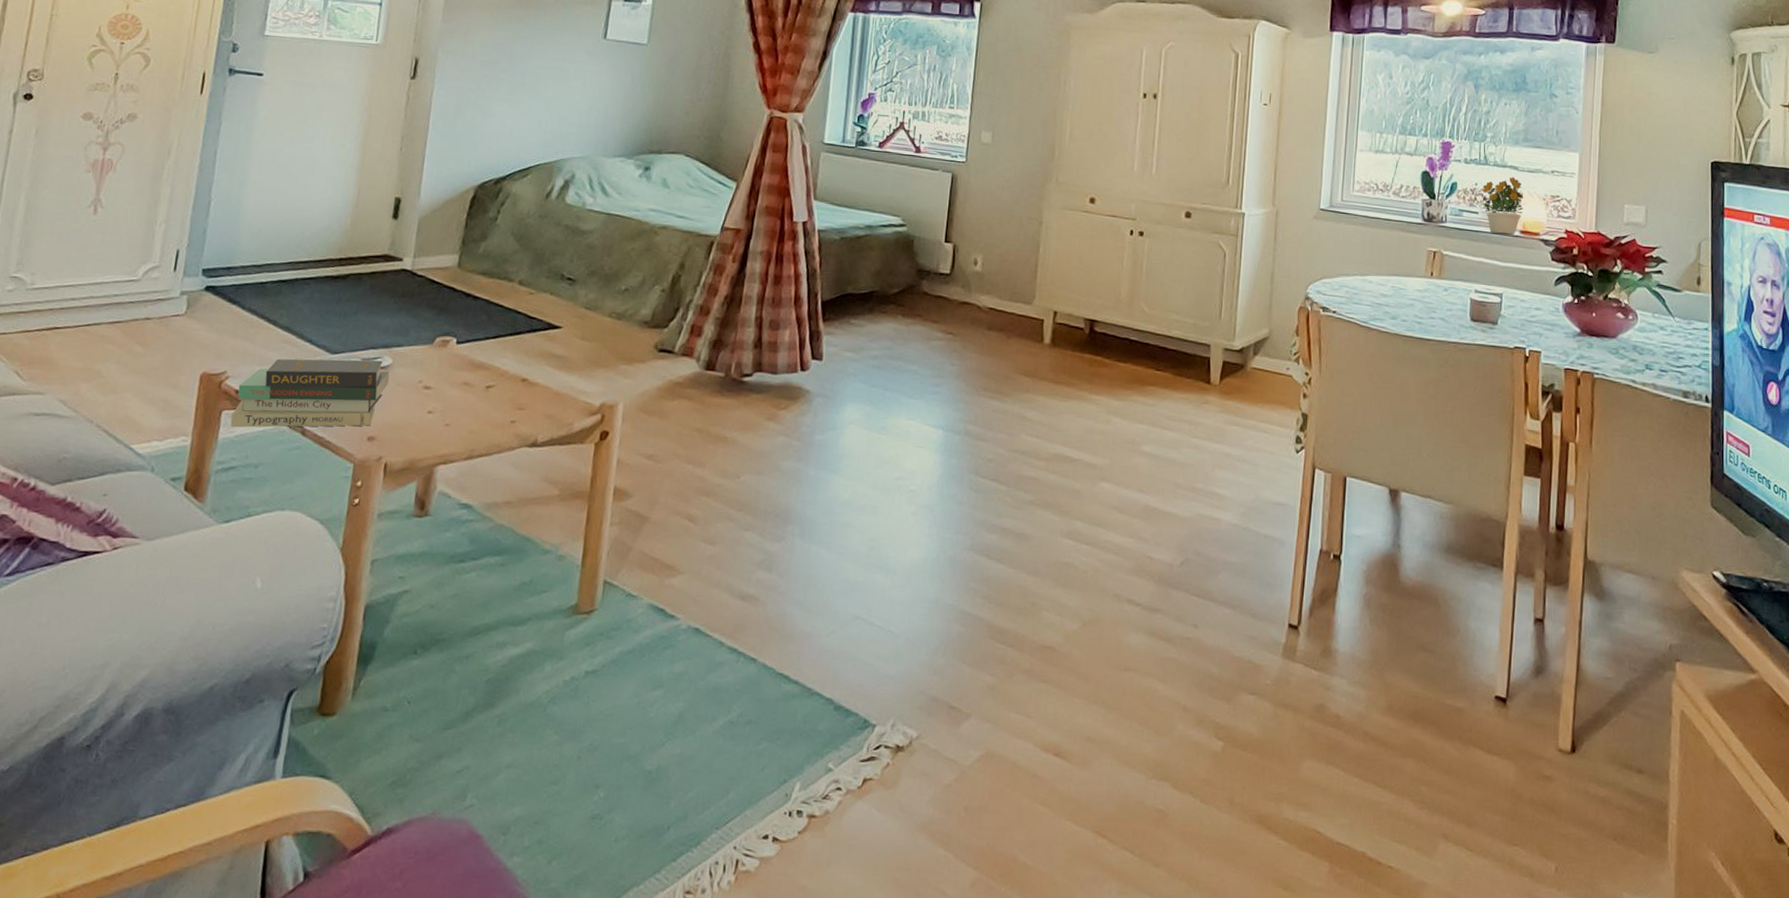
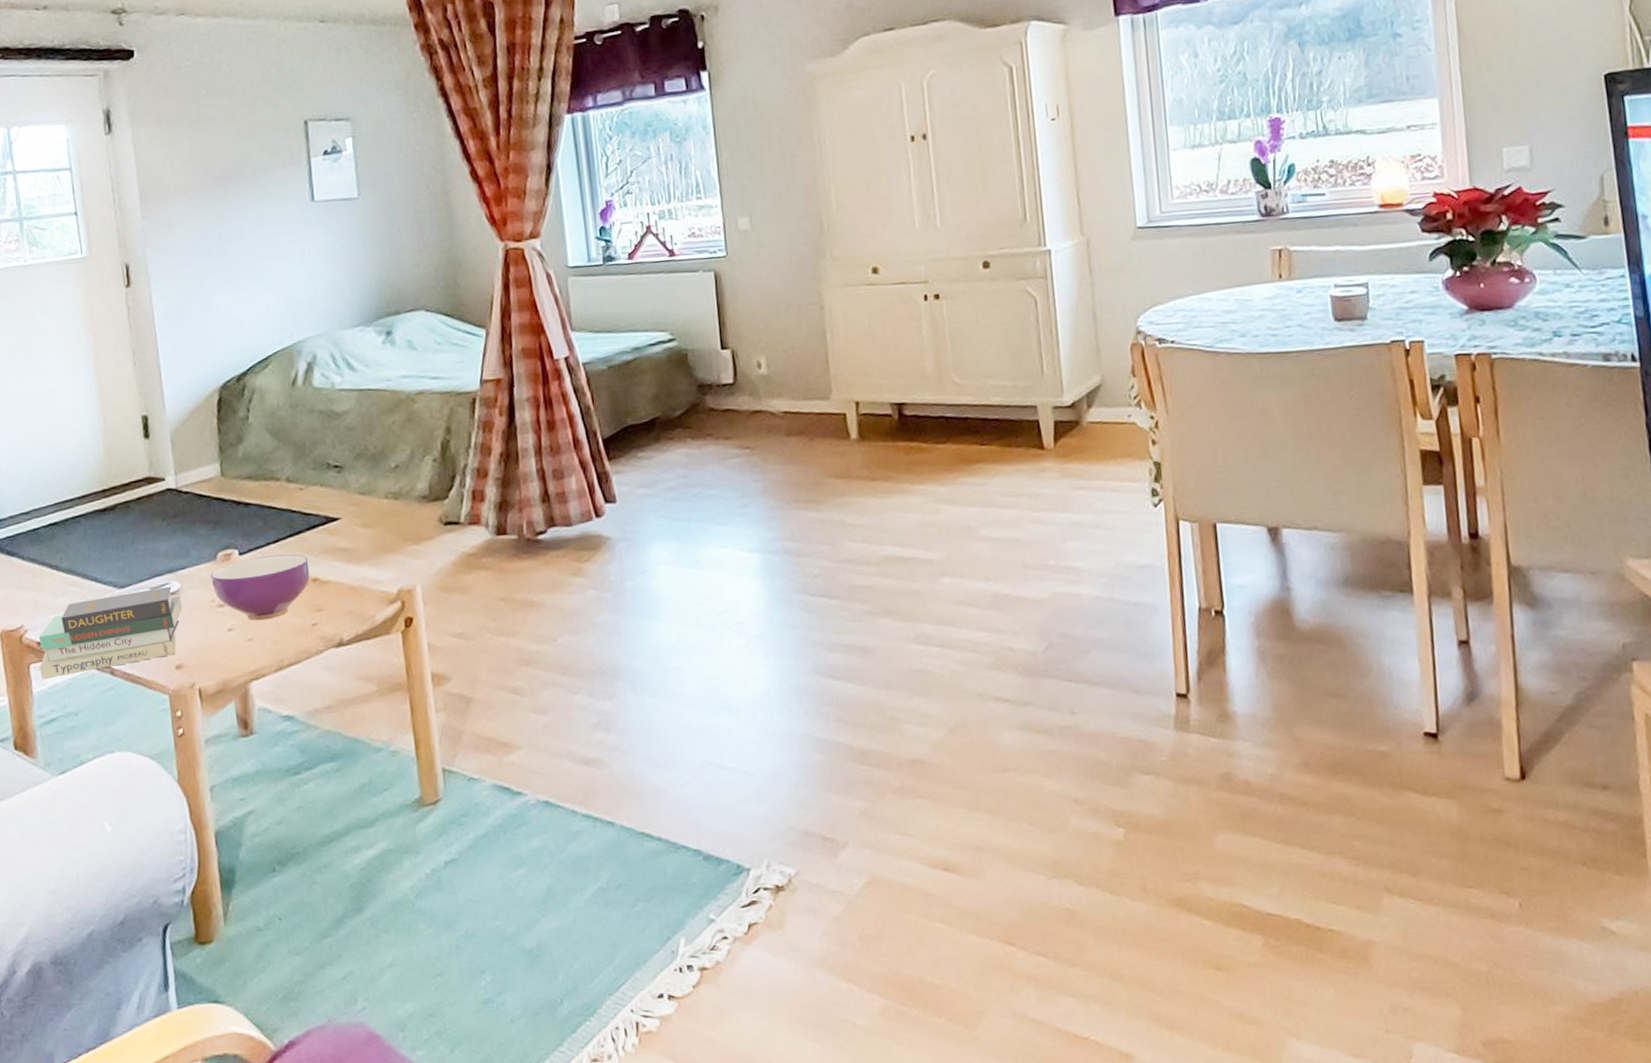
bowl: none [423,348,522,409] -> present [209,554,310,621]
flowerpot: present [1482,177,1524,236] -> none [1326,143,1379,216]

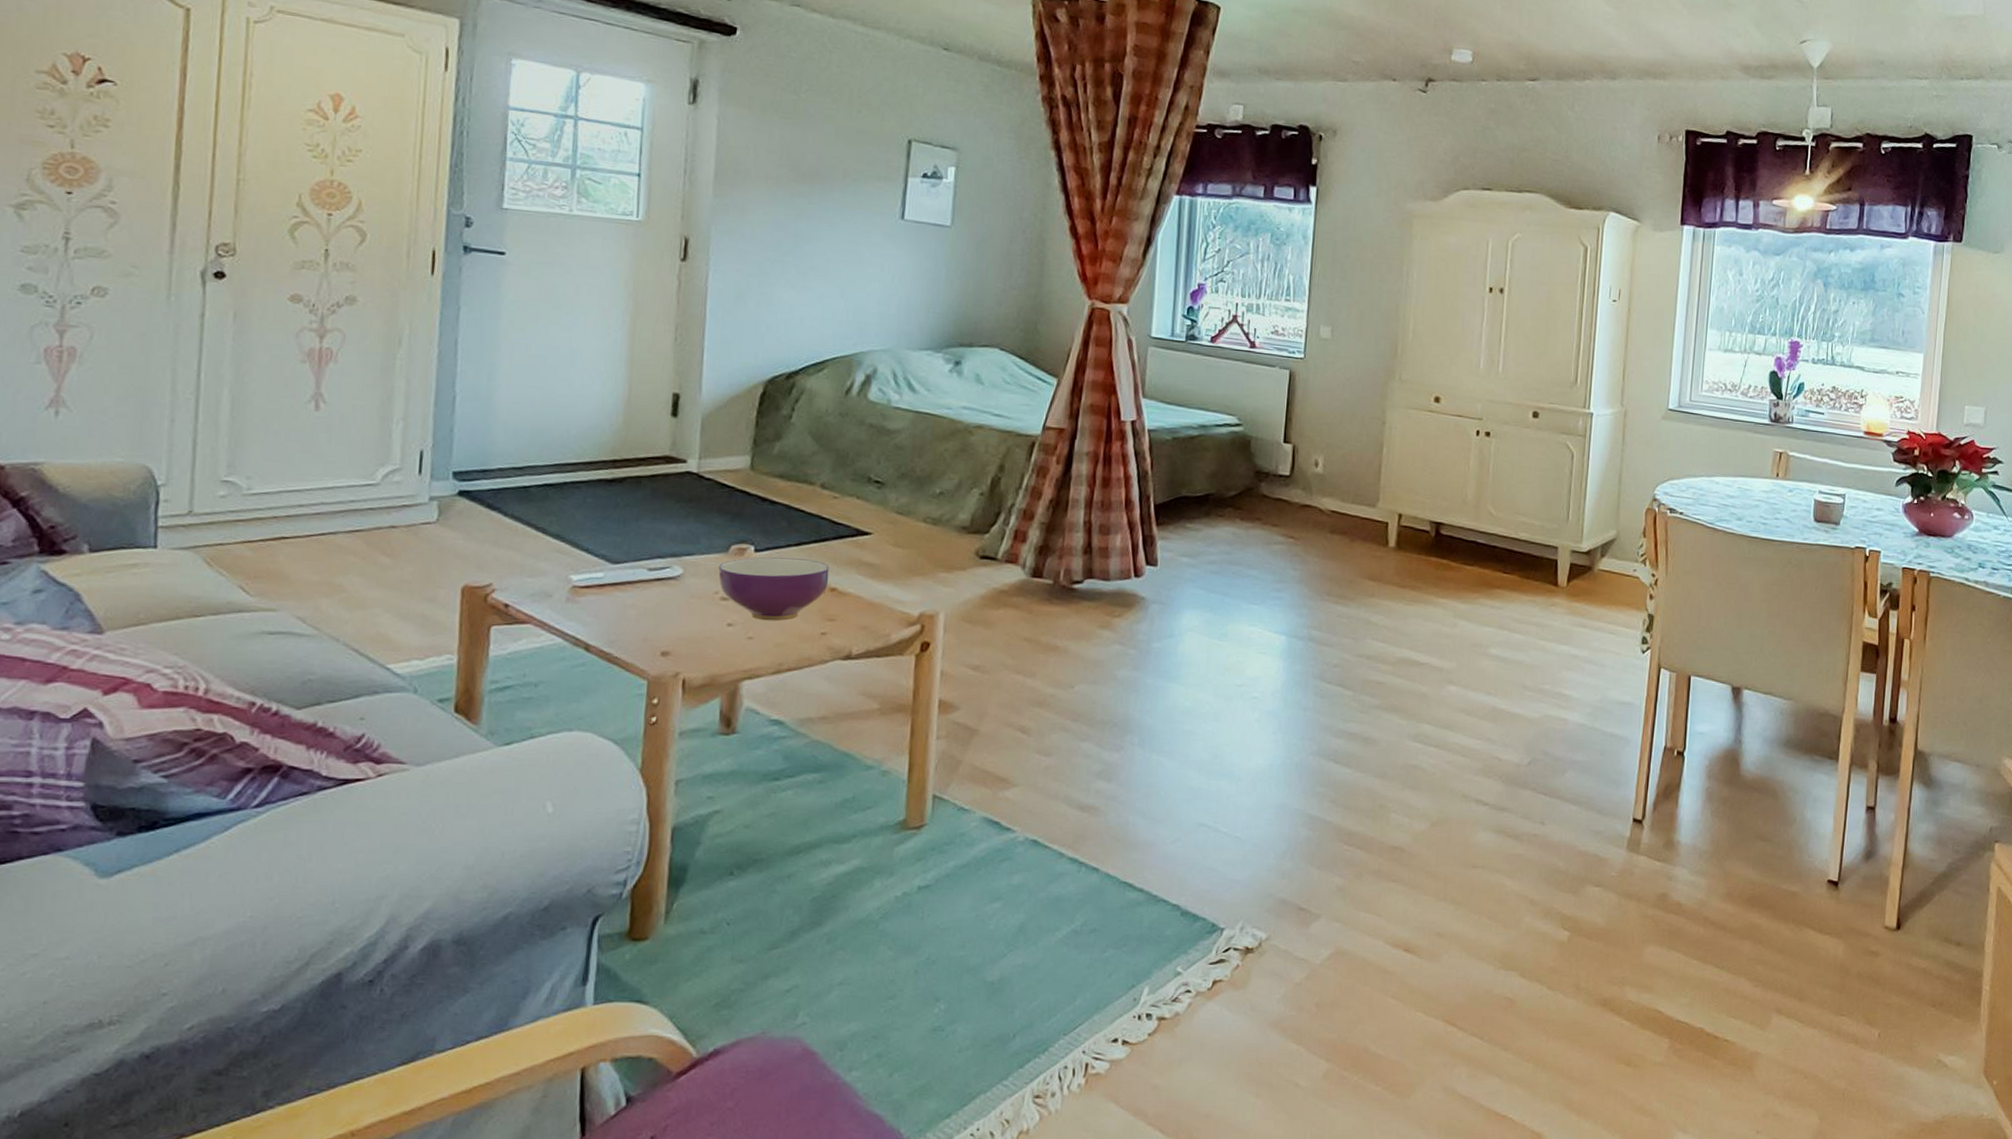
books: present [38,586,182,680] -> none [501,569,681,645]

